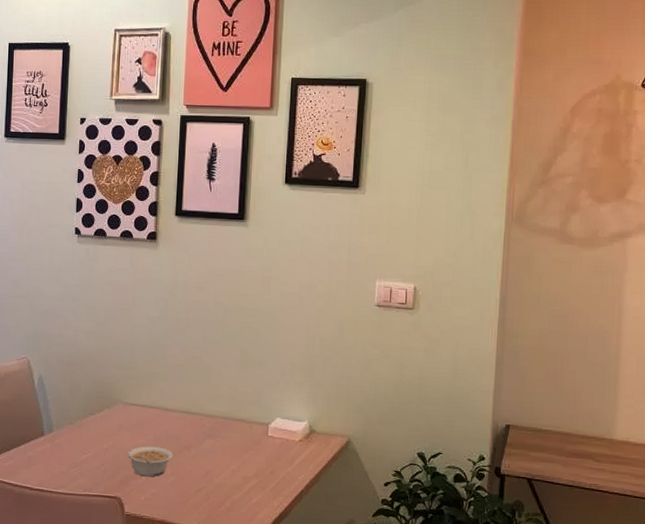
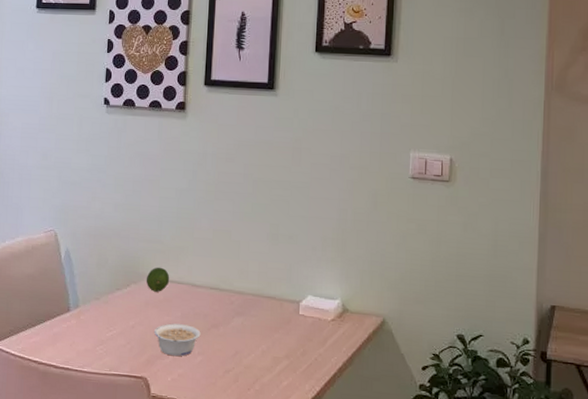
fruit: none [119,392,142,416] -> present [146,267,170,292]

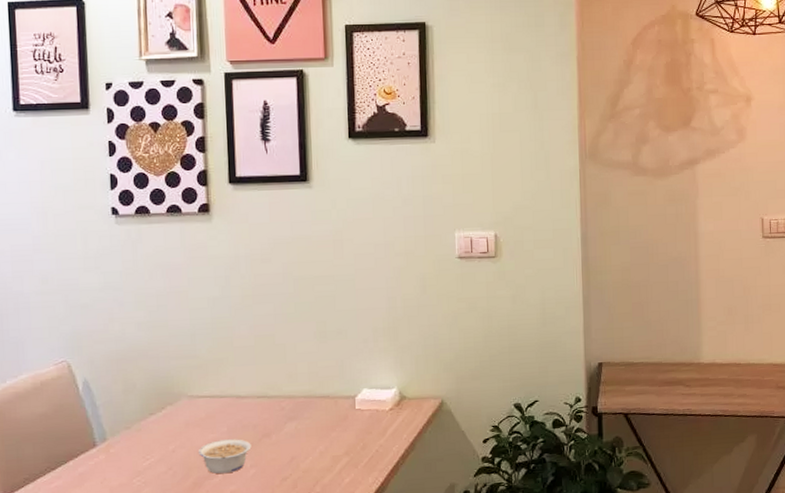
fruit: present [146,267,170,292] -> none [183,383,211,410]

